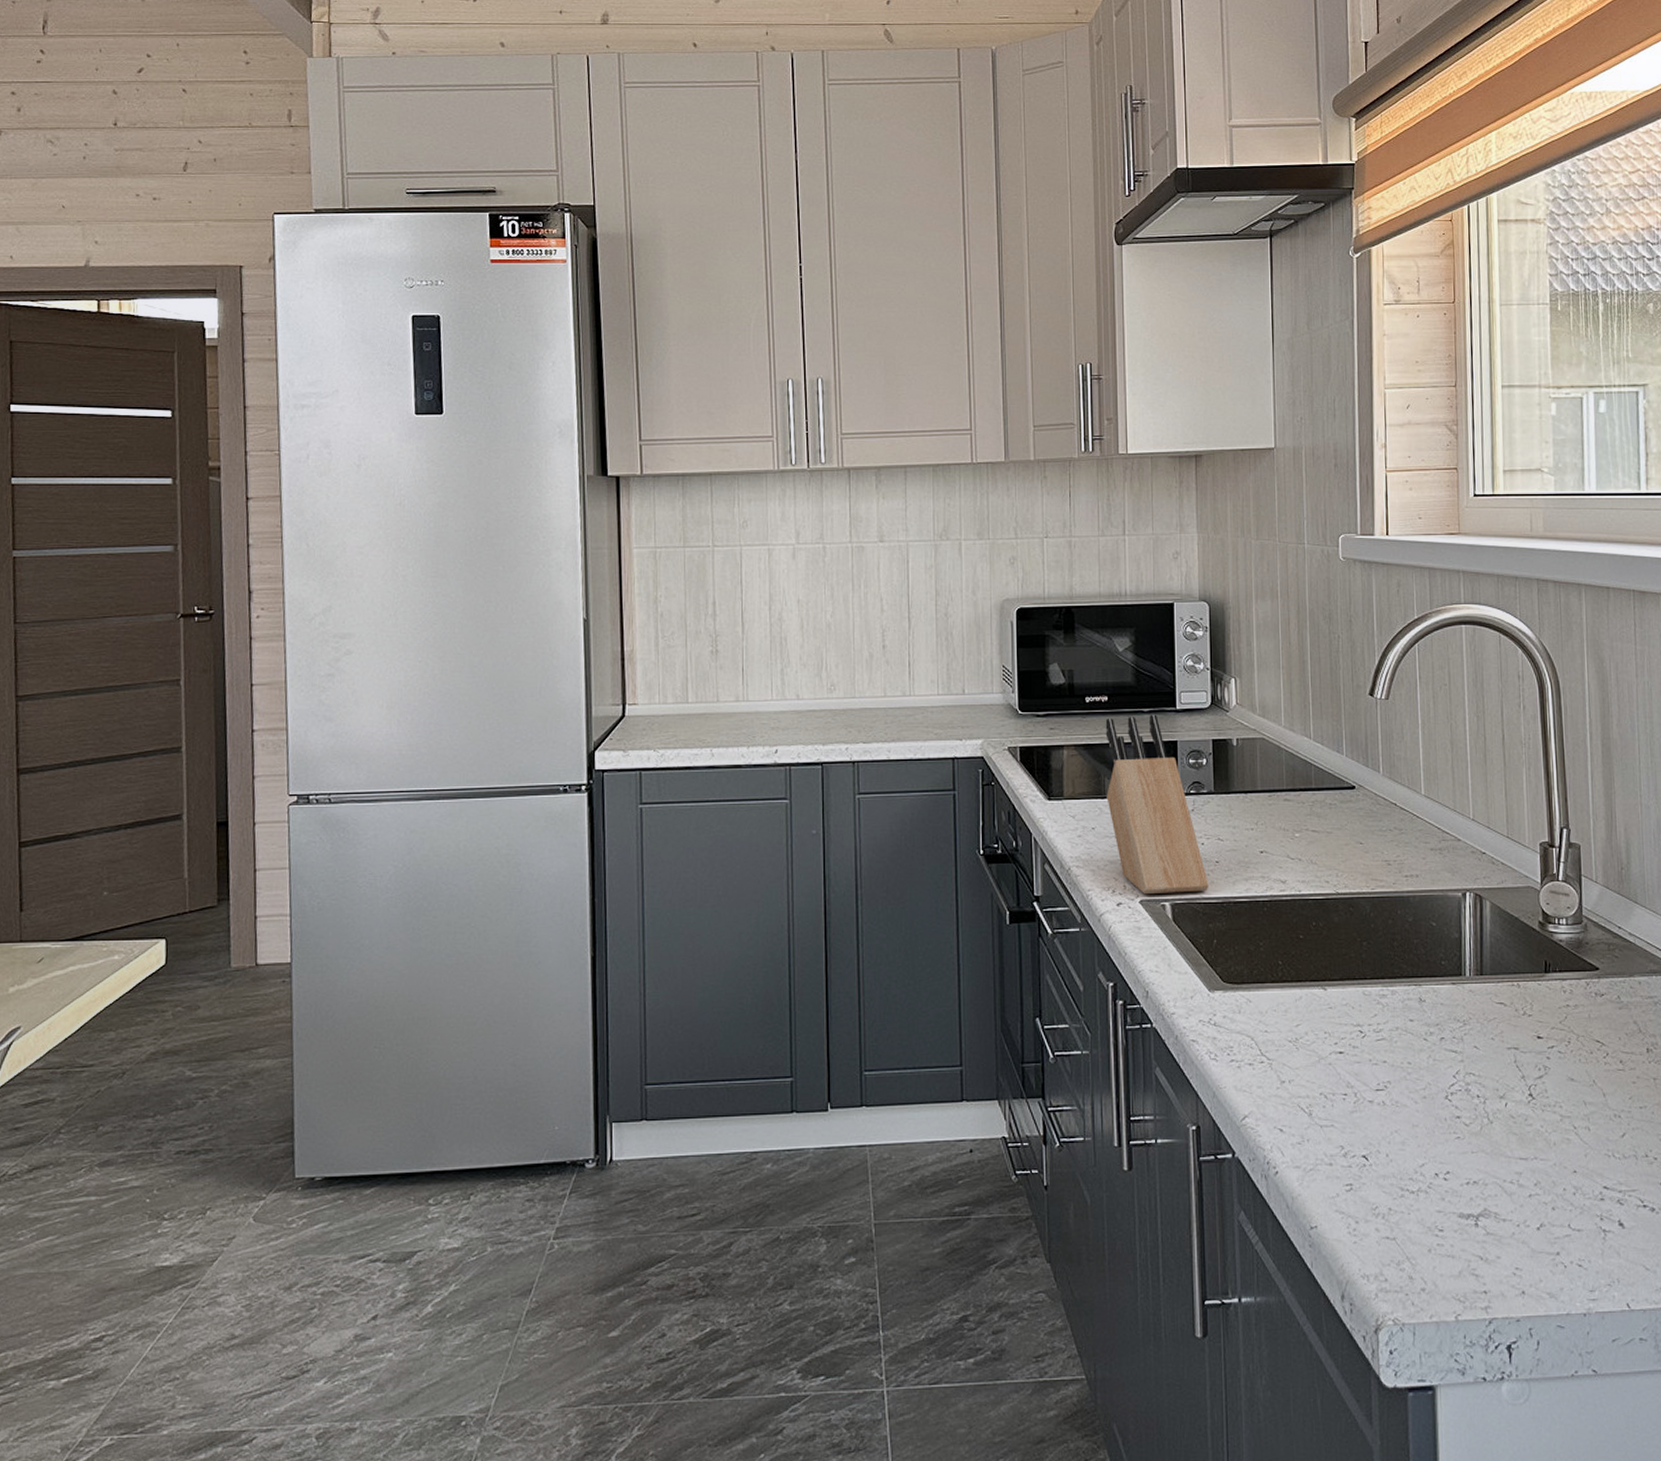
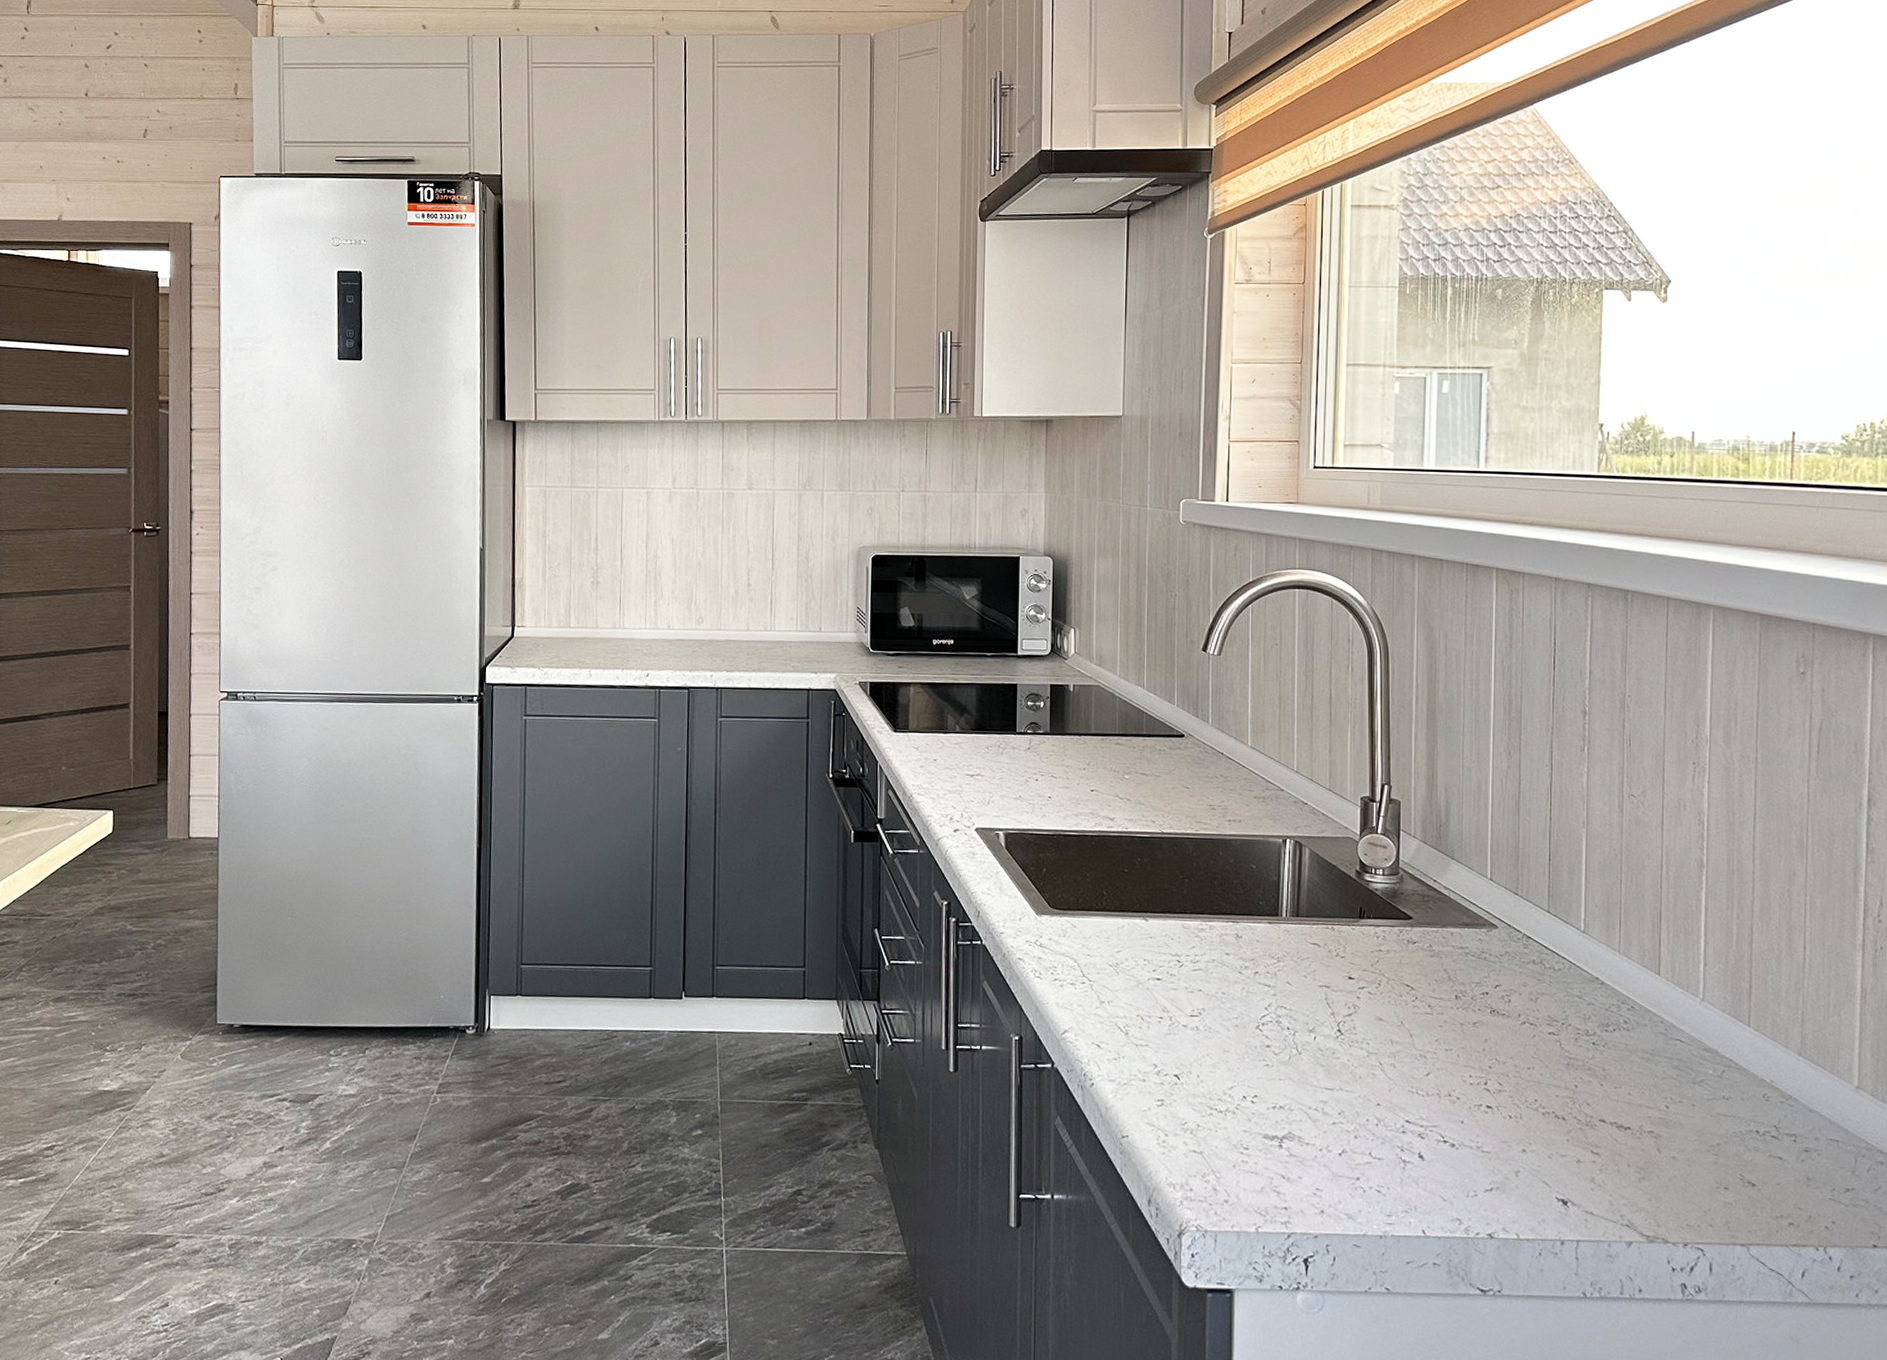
knife block: present [1105,714,1209,895] -> none [948,658,1041,824]

